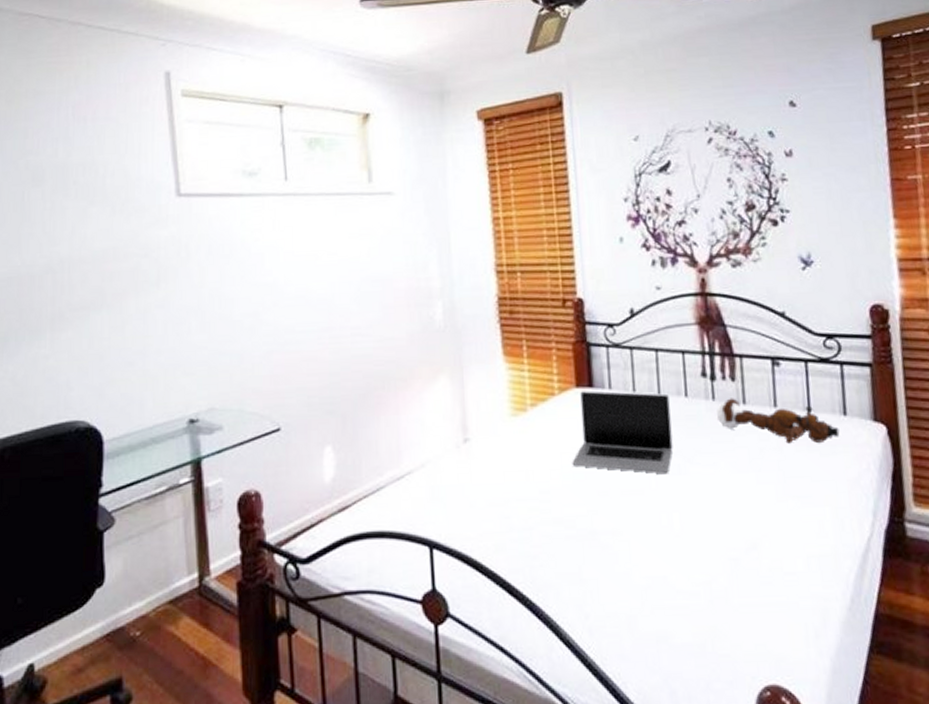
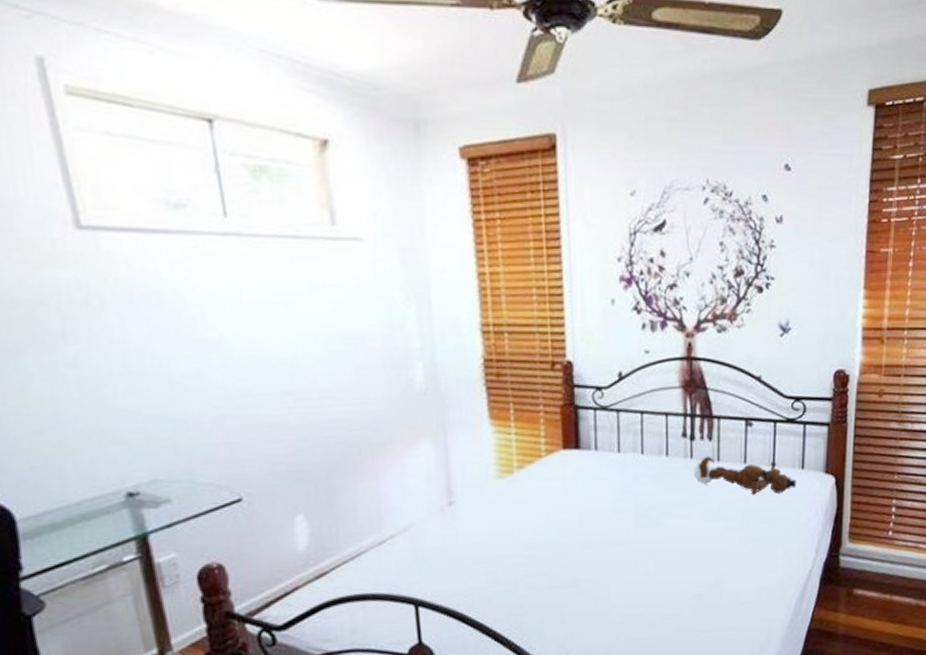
laptop: present [572,391,673,475] -> none [557,452,652,527]

